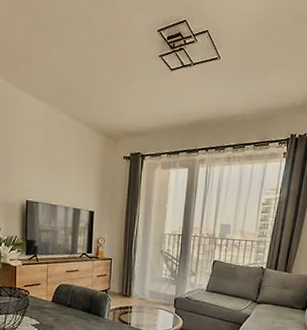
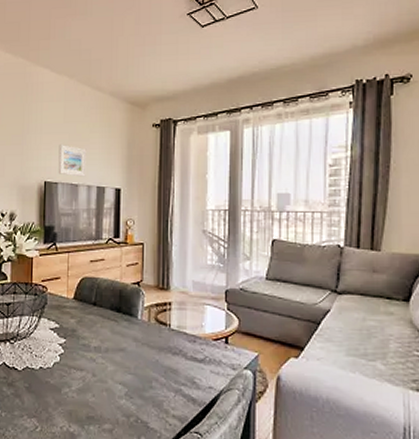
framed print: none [39,168,65,199] -> present [58,145,87,177]

